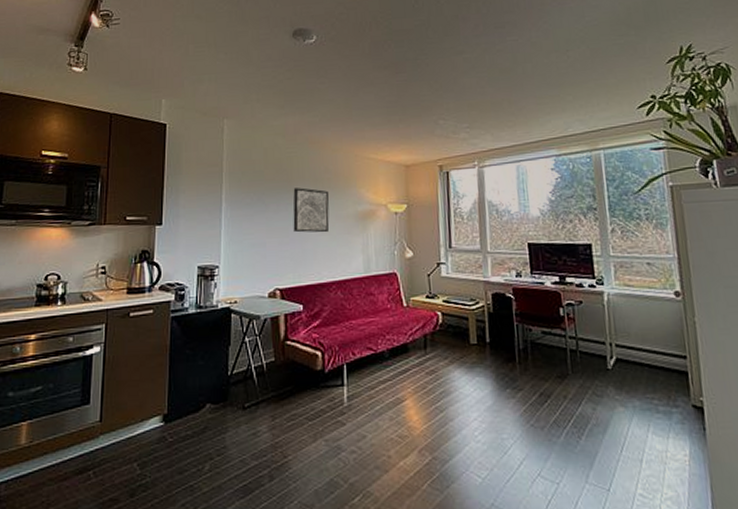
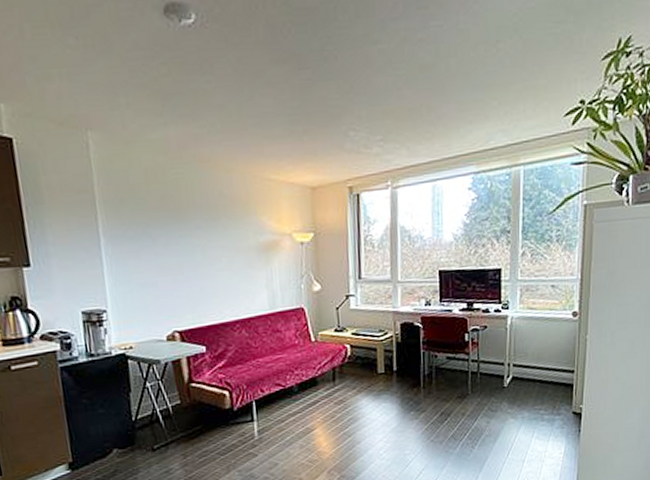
wall art: present [293,187,330,233] -> none [183,217,229,269]

